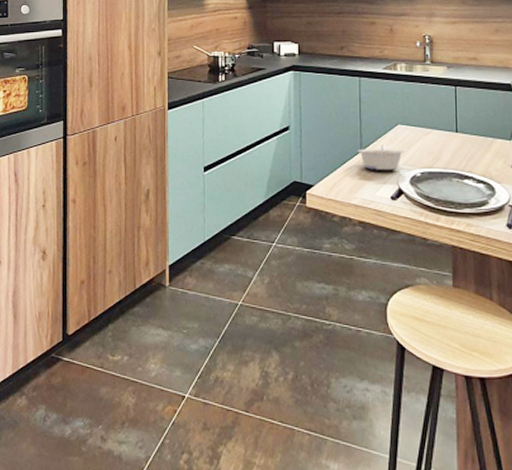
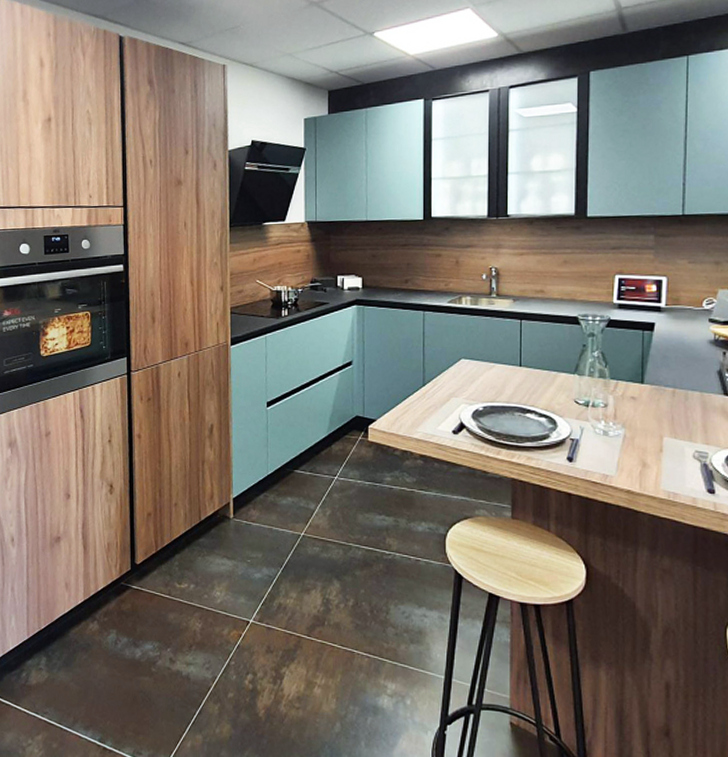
legume: present [357,145,404,170] -> none [420,379,467,404]

